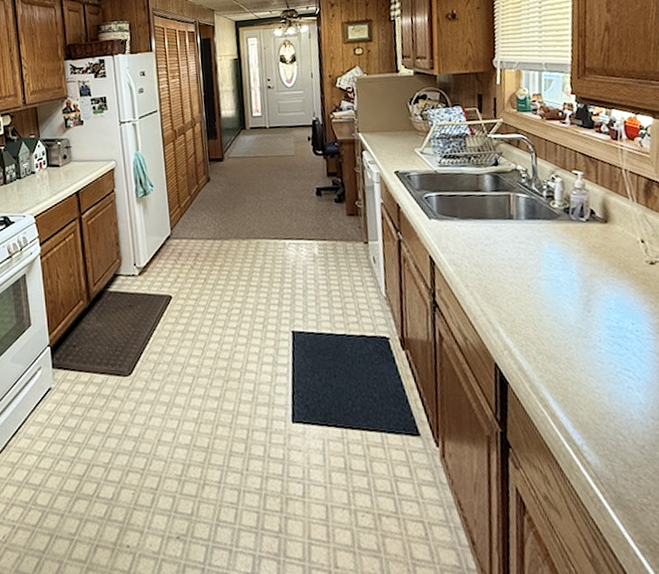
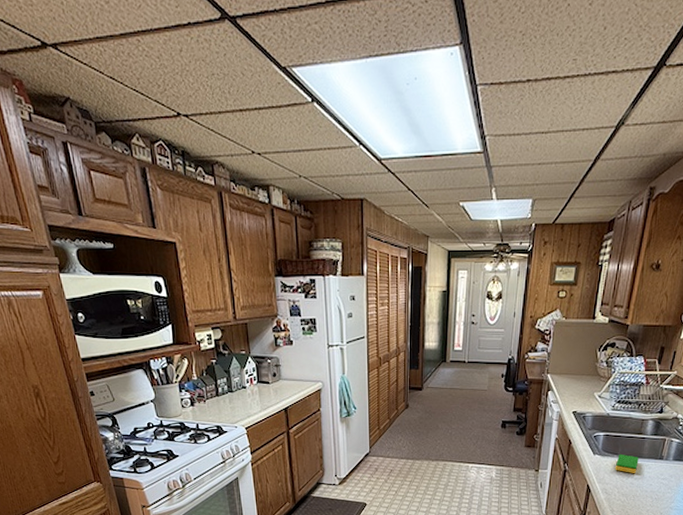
dish sponge: none [457,216,485,239] -> present [615,454,639,474]

